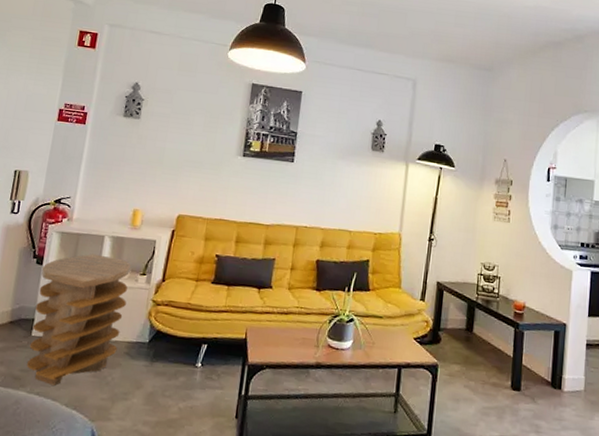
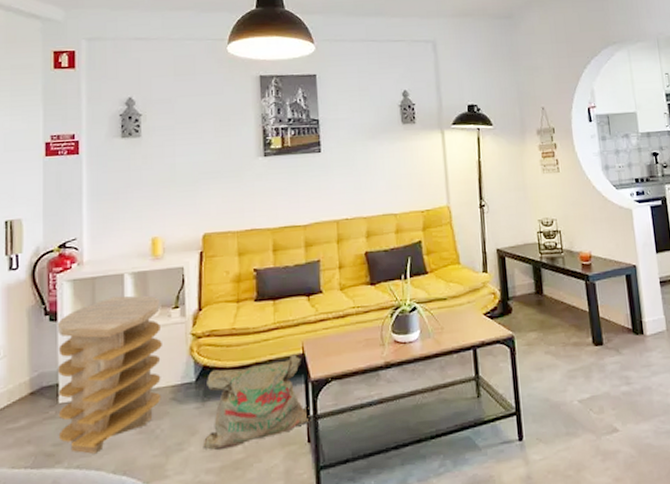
bag: none [144,336,243,407] -> present [203,354,311,450]

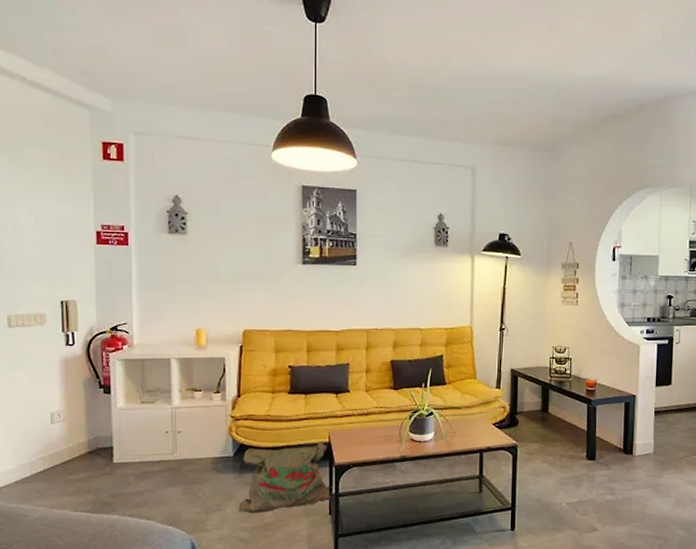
side table: present [57,295,162,454] -> none [110,377,204,506]

